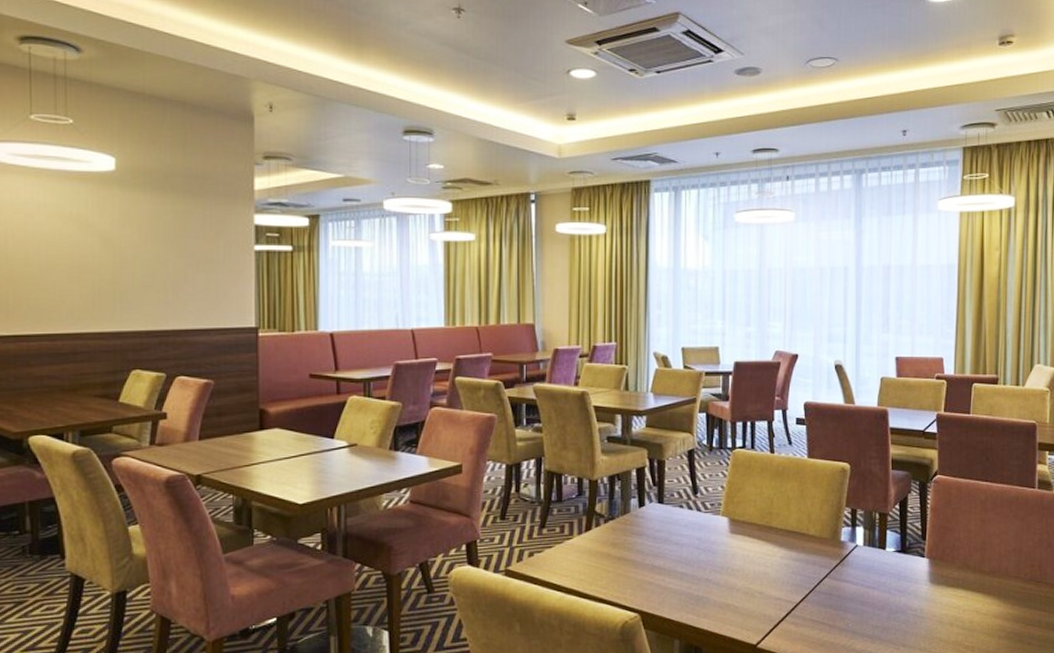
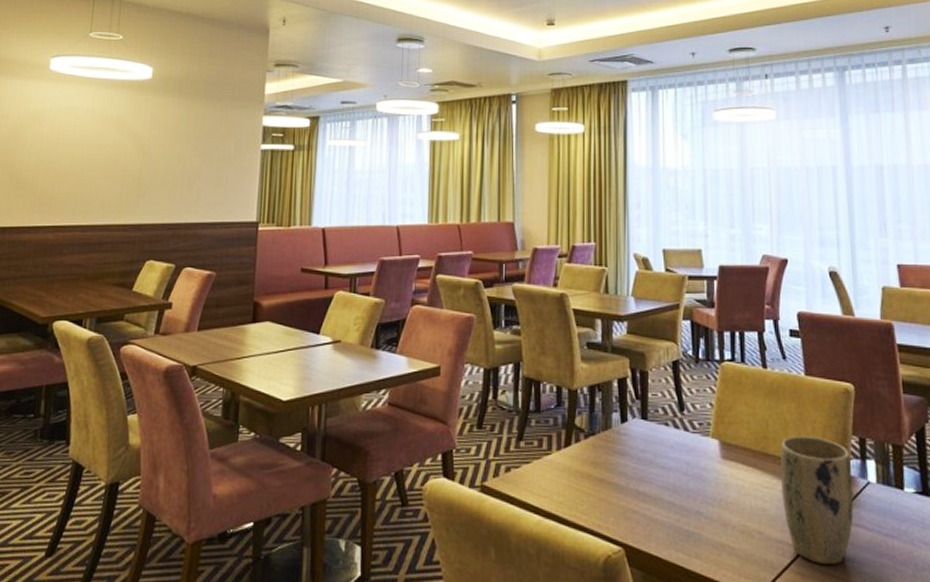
plant pot: none [782,510,844,615] -> present [780,436,854,566]

